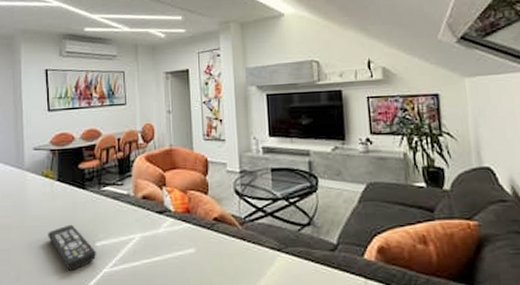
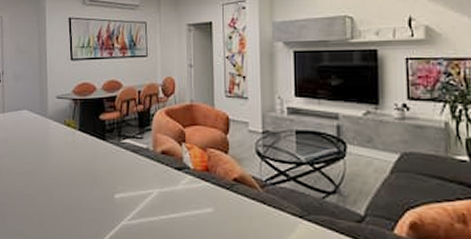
remote control: present [48,224,97,271] -> none [69,174,116,220]

